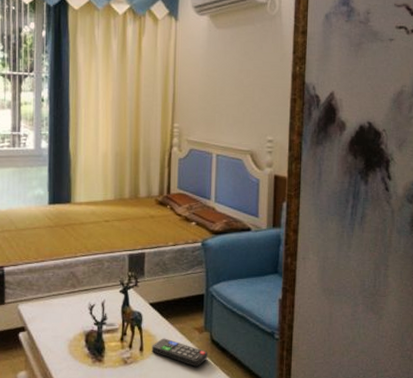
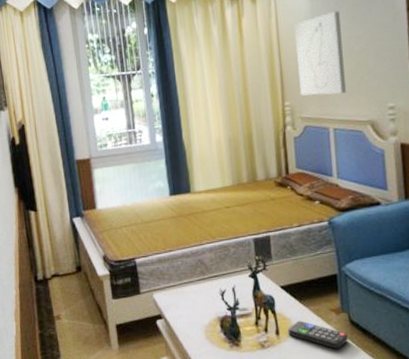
wall art: none [190,44,234,122] -> present [293,10,347,96]

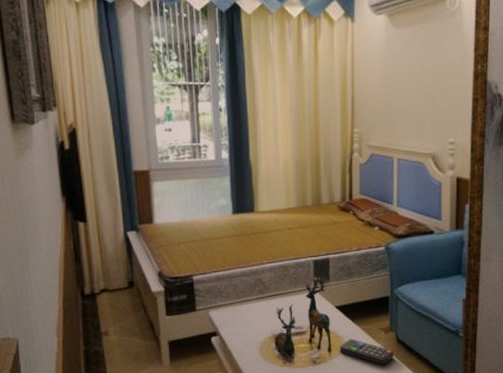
wall art: present [293,10,347,96] -> none [368,43,413,125]

